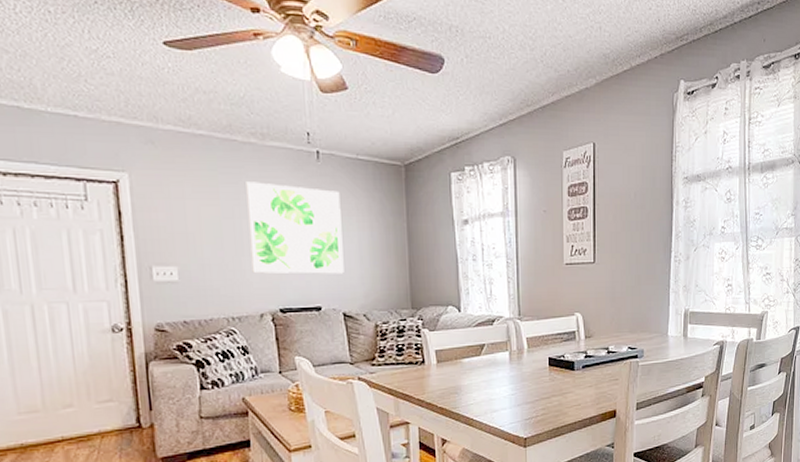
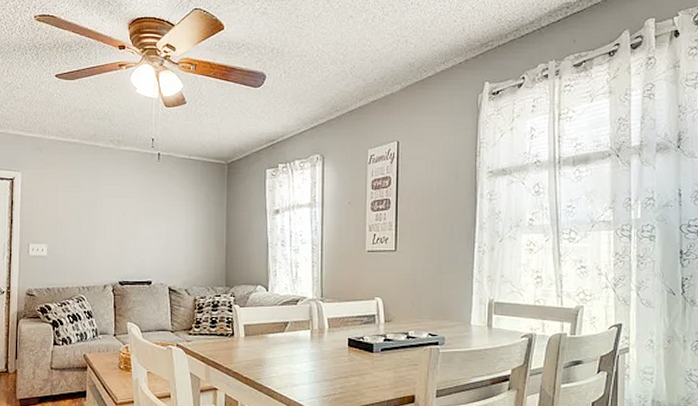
wall art: present [246,181,344,274] -> none [101,178,174,254]

